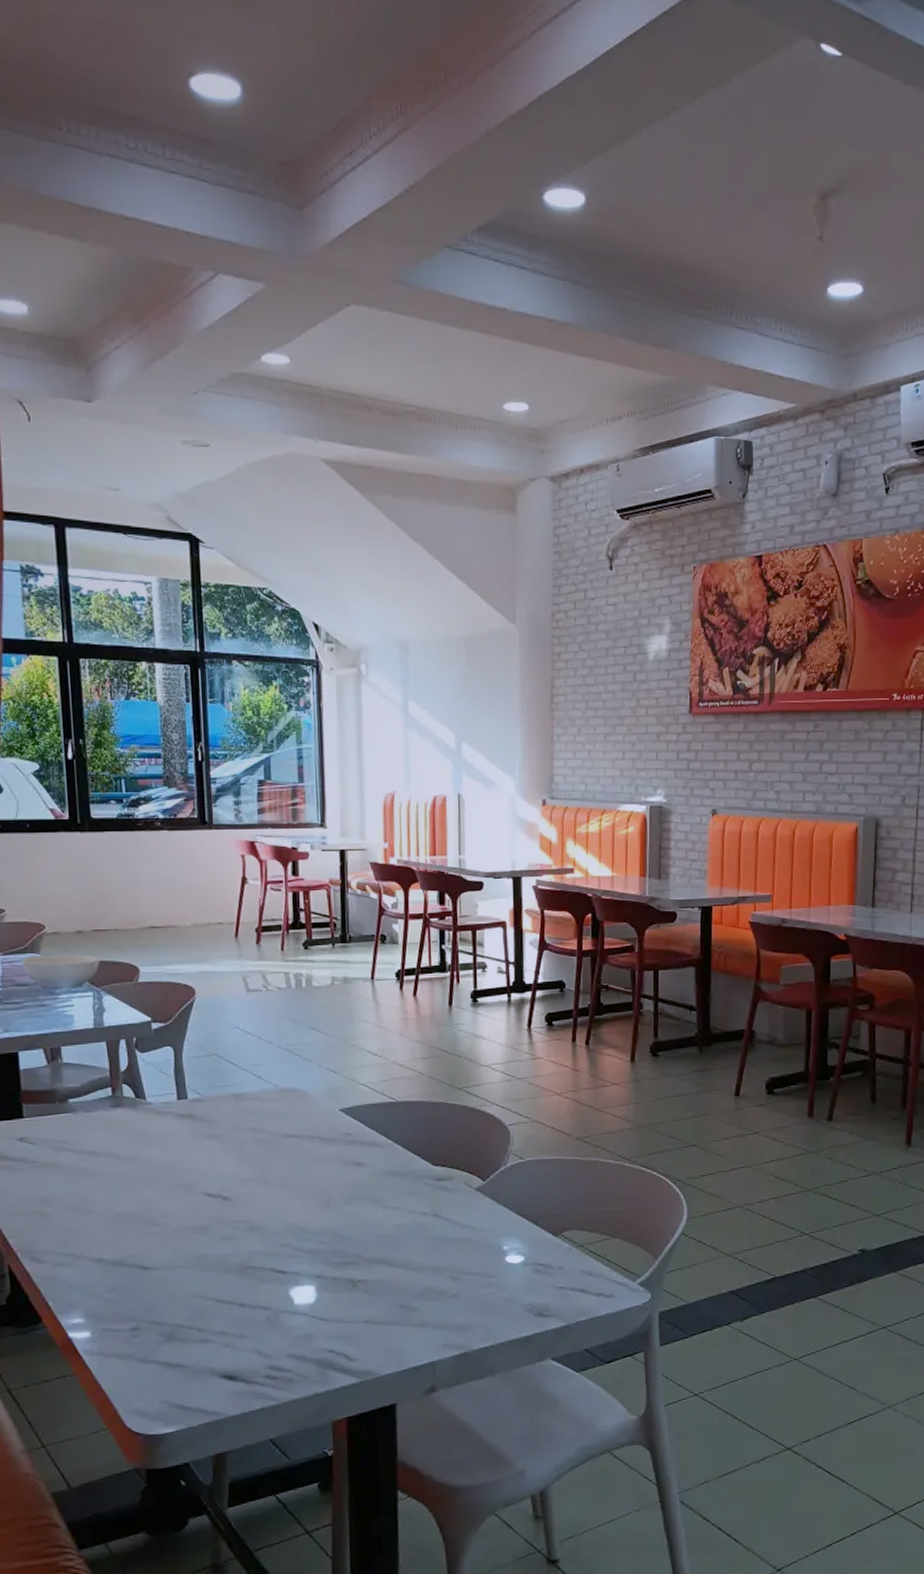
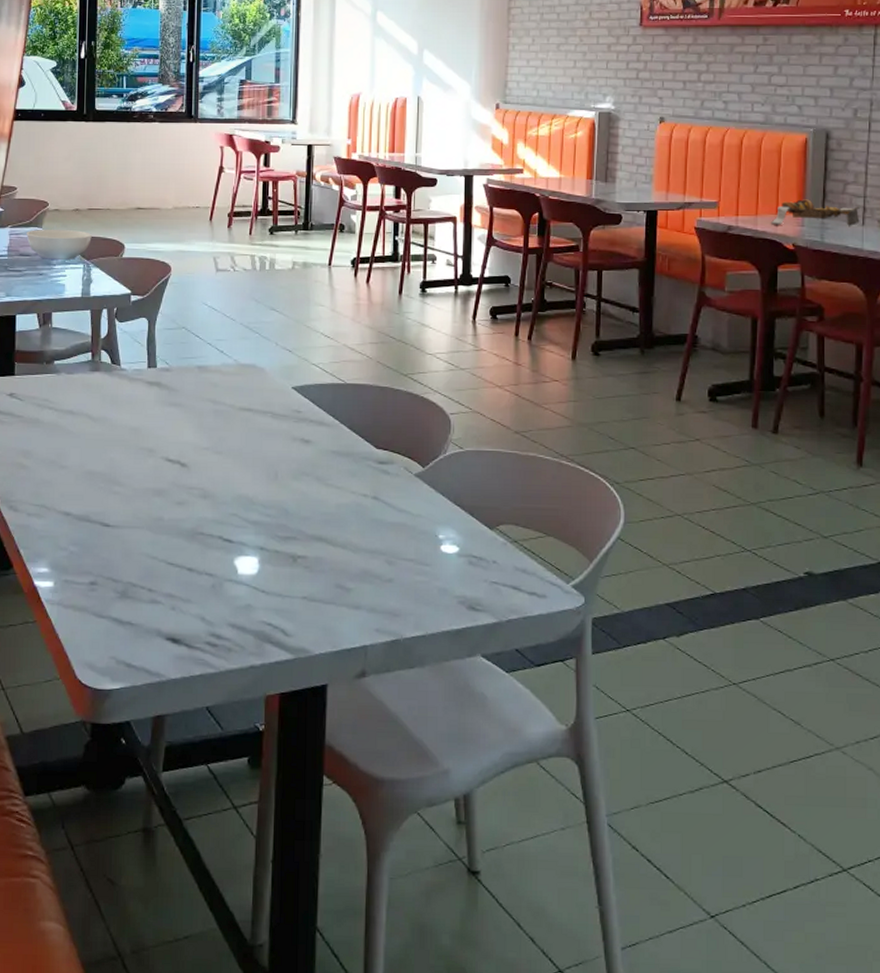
food tray: none [823,889,908,917] -> present [770,199,860,227]

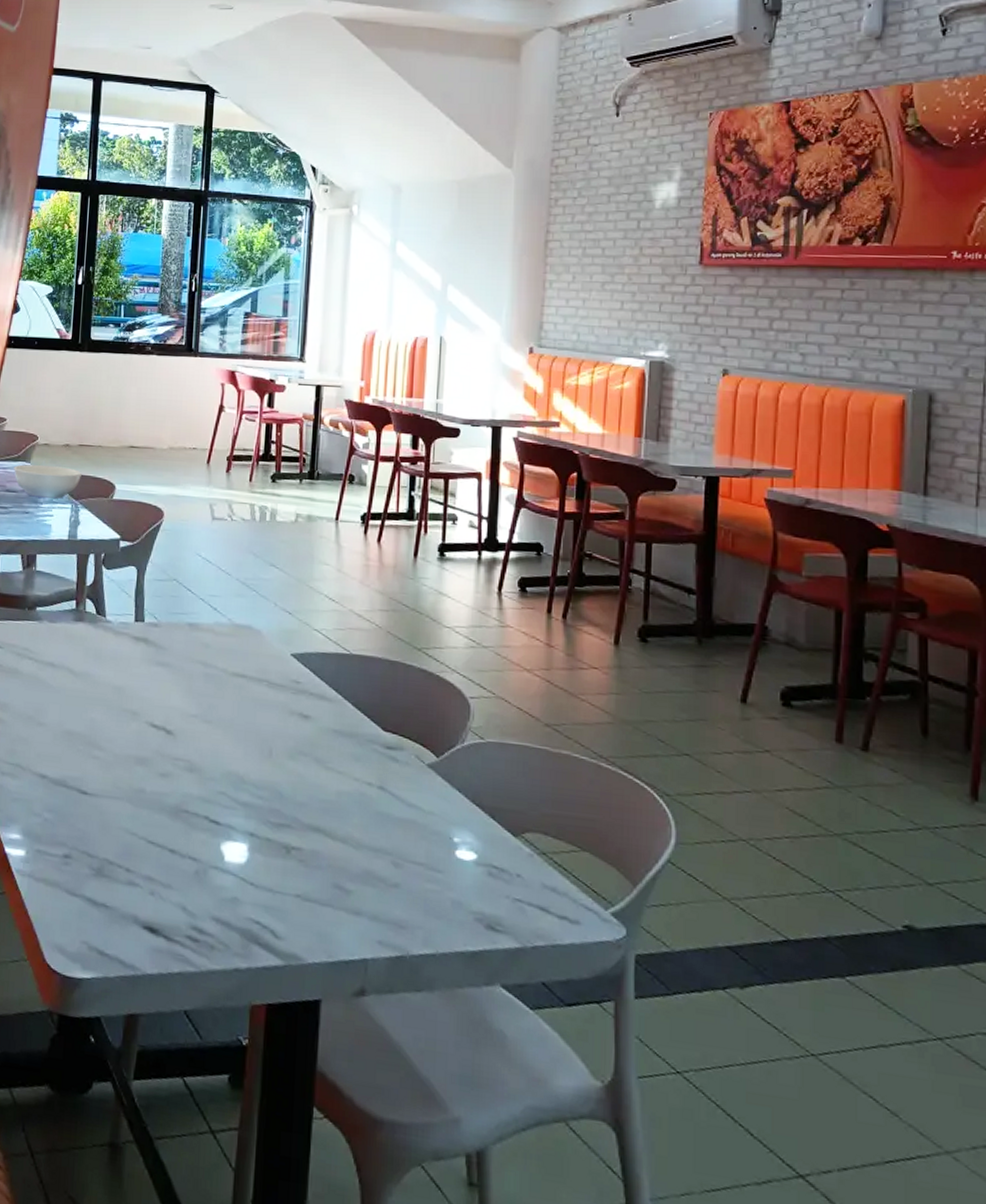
food tray: present [770,199,860,227] -> none [858,472,973,509]

